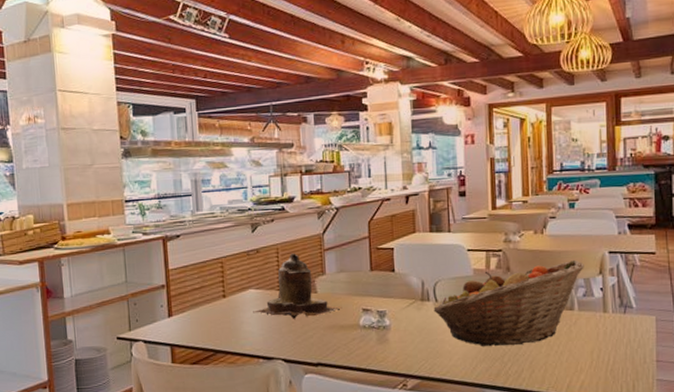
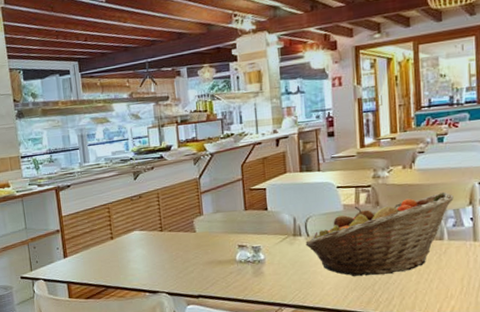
teapot: present [253,252,342,319] -> none [138,196,219,256]

